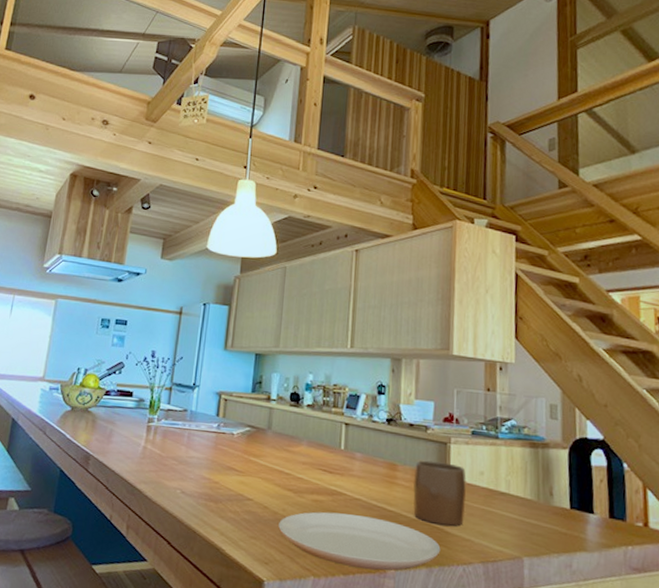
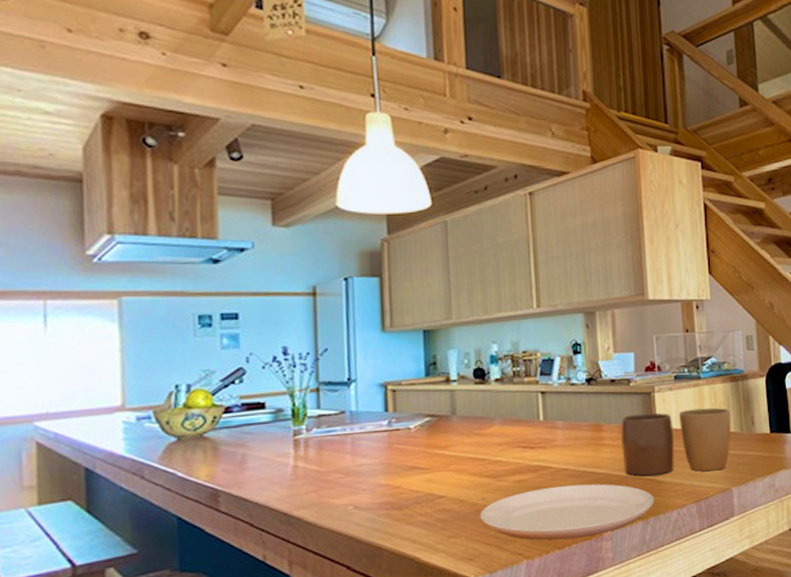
cup: none [473,466,528,536] -> present [679,407,731,472]

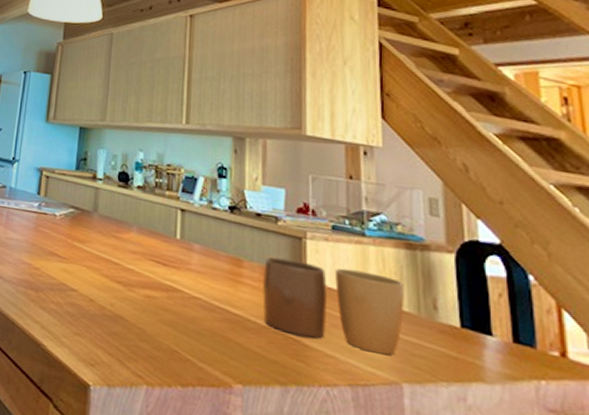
plate: present [480,484,655,541] -> none [106,309,298,387]

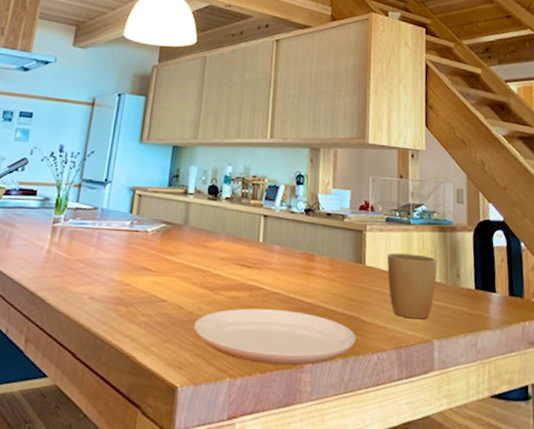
plate: none [106,309,298,387] -> present [194,308,357,365]
mug: present [261,257,327,338] -> none [329,249,381,314]

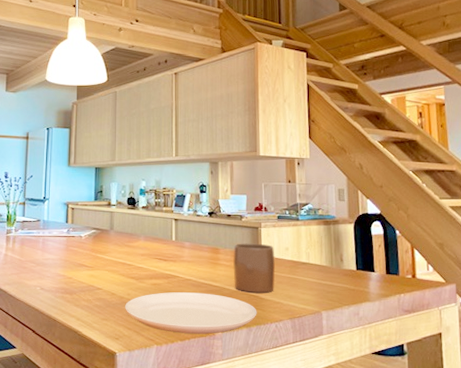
mug: none [329,249,381,314] -> present [232,243,275,293]
cup: present [387,253,437,320] -> none [280,244,323,296]

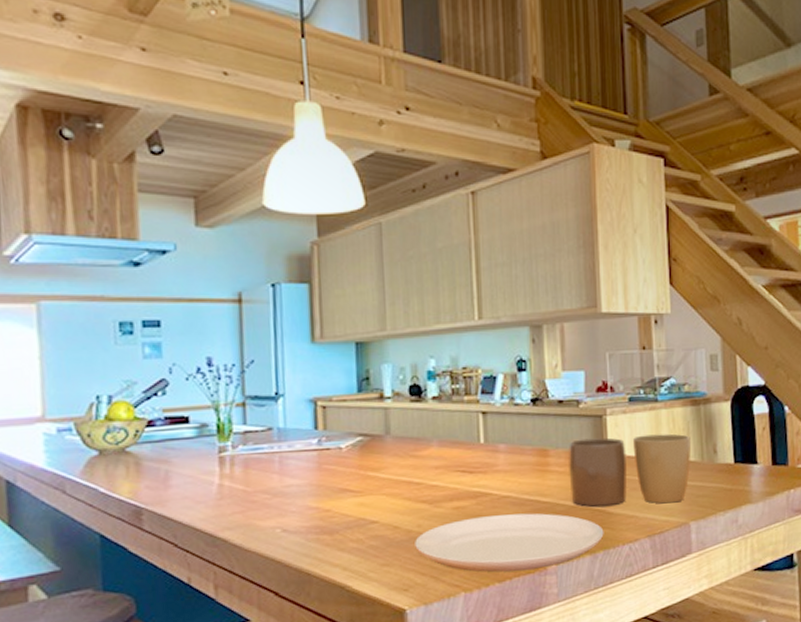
cup: none [280,244,323,296] -> present [633,433,690,504]

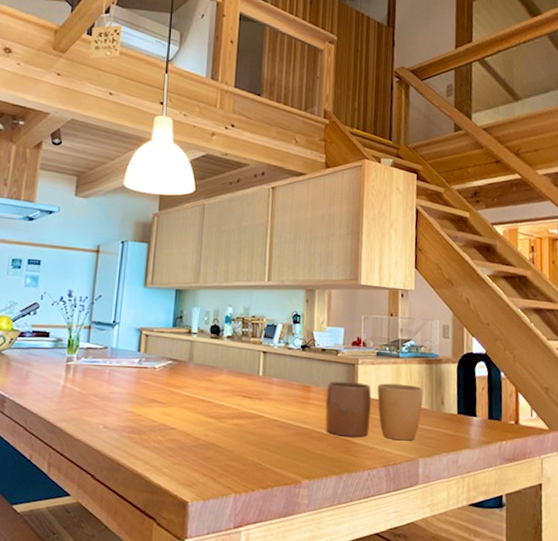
plate: present [415,513,604,573] -> none [201,434,349,482]

